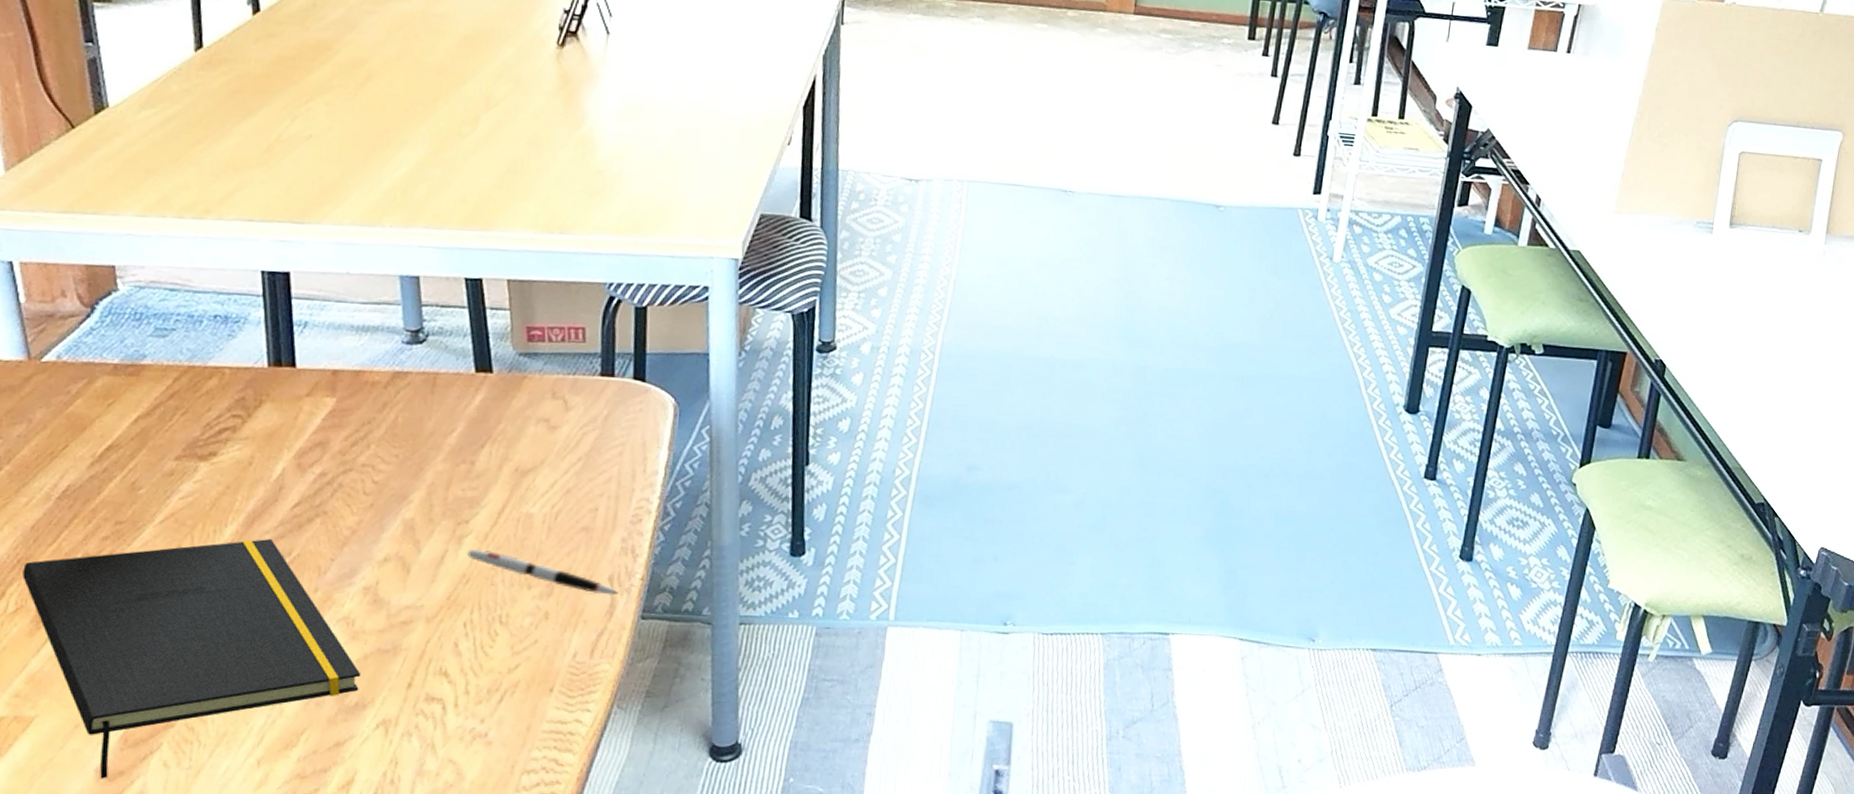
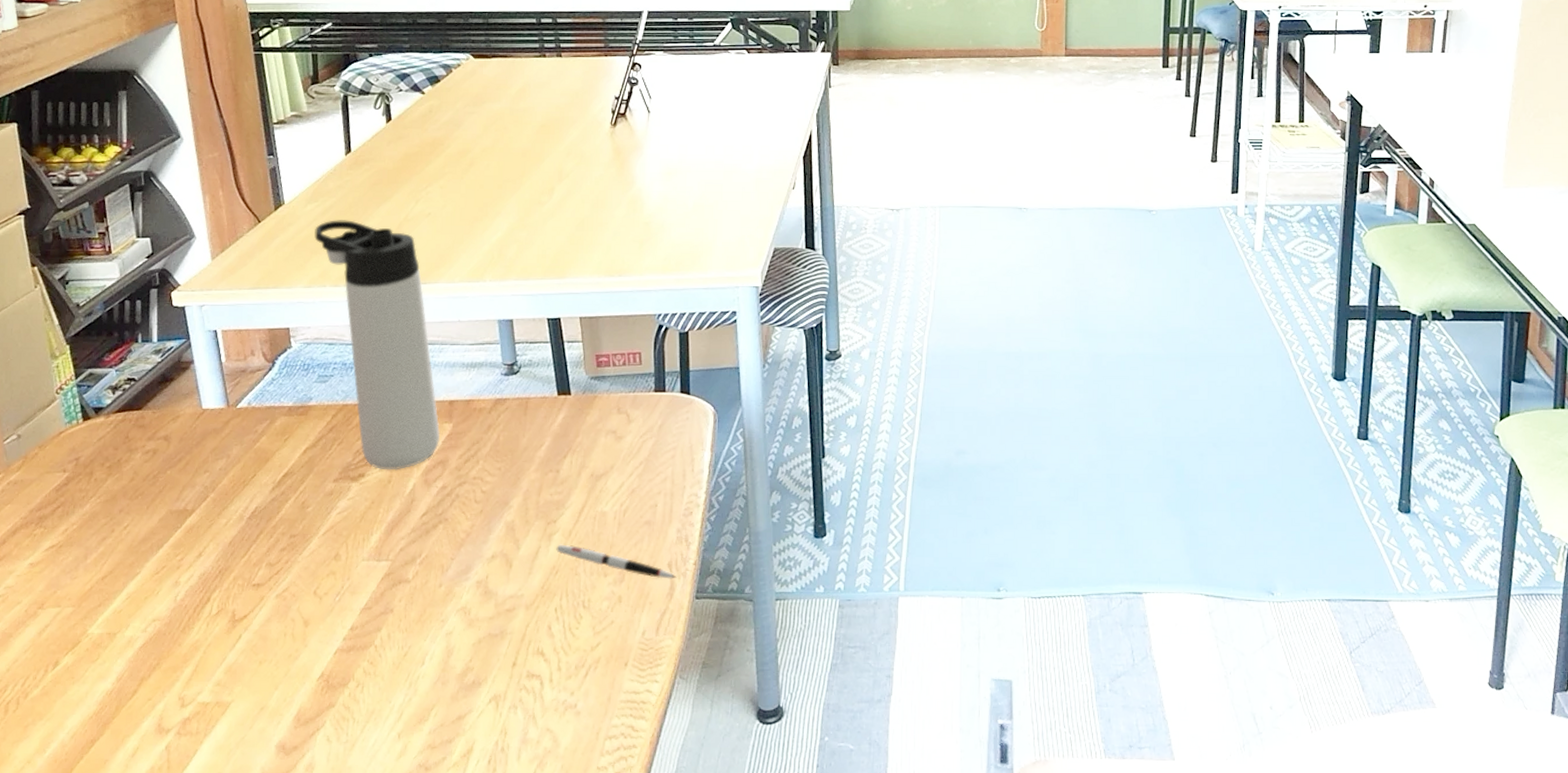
notepad: present [22,539,361,779] -> none [223,544,477,754]
thermos bottle: none [151,133,320,451] -> present [314,220,441,471]

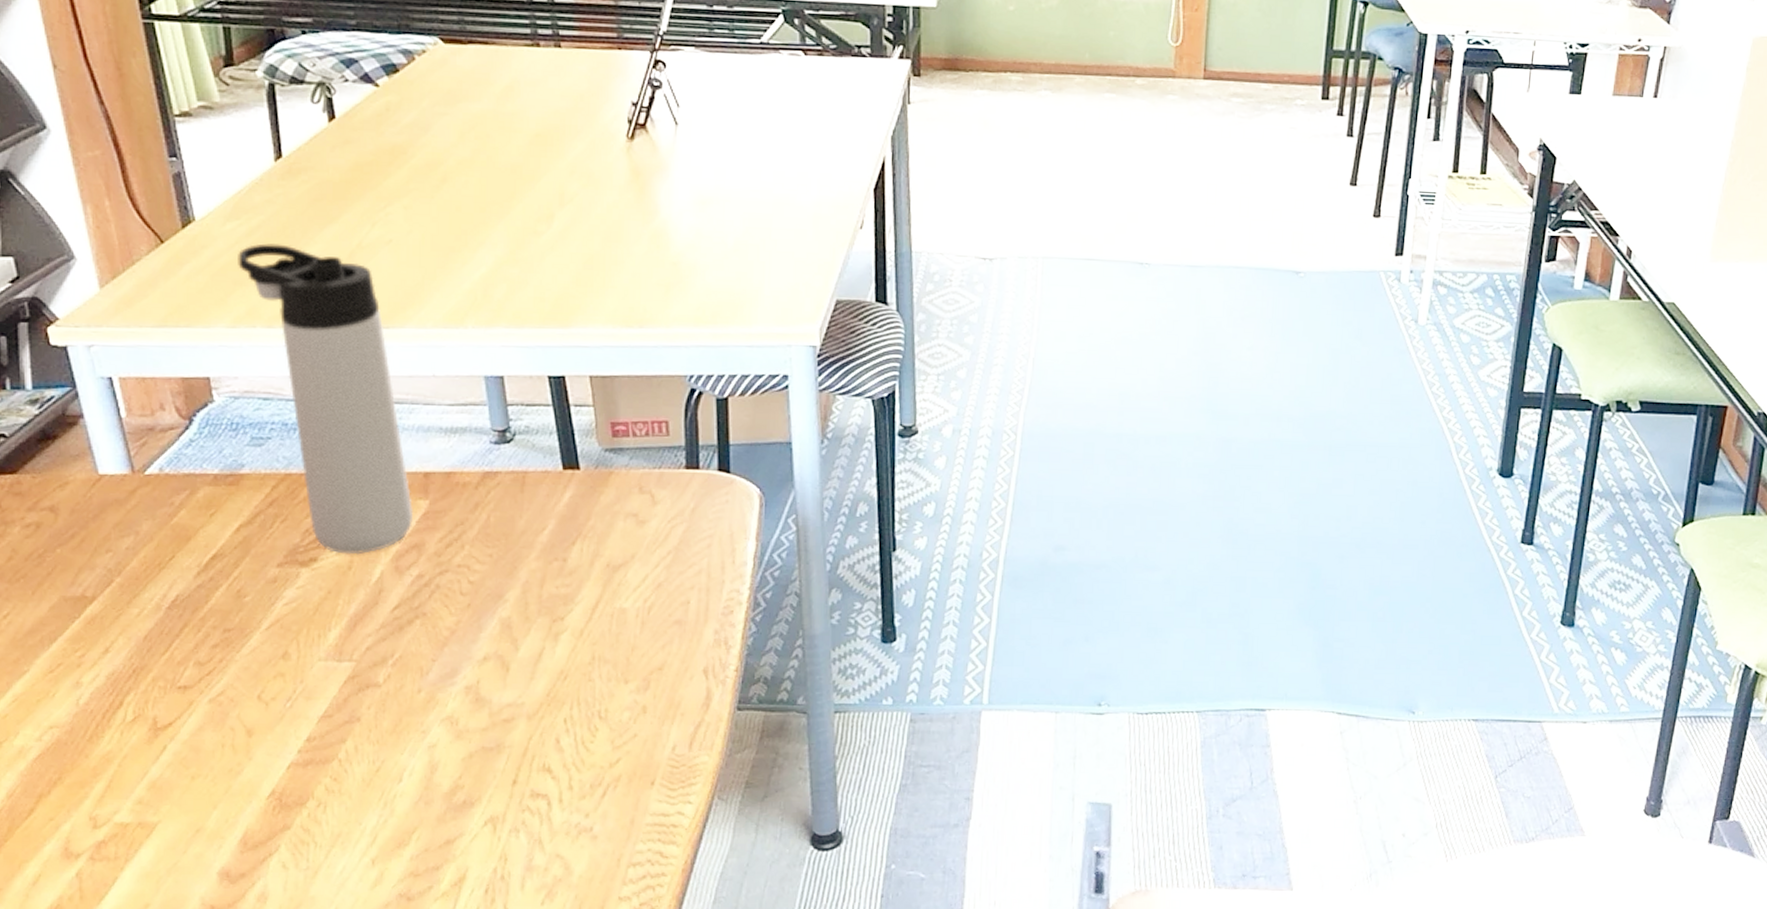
pen: present [556,544,677,579] -> none [564,645,714,688]

